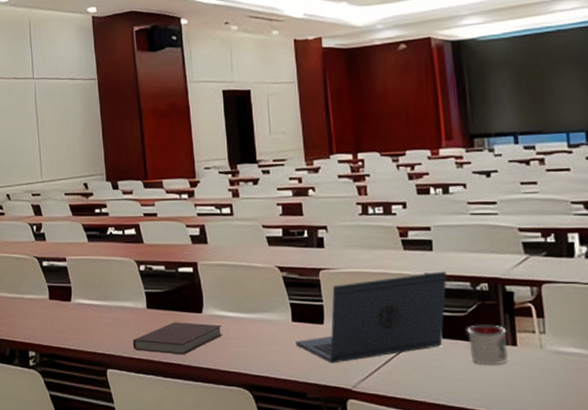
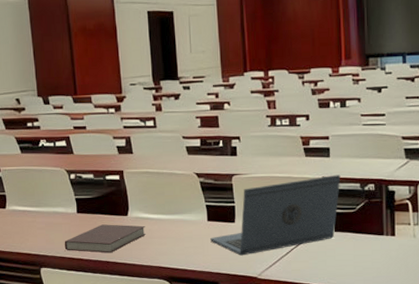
mug: present [466,324,509,366] -> none [355,219,388,253]

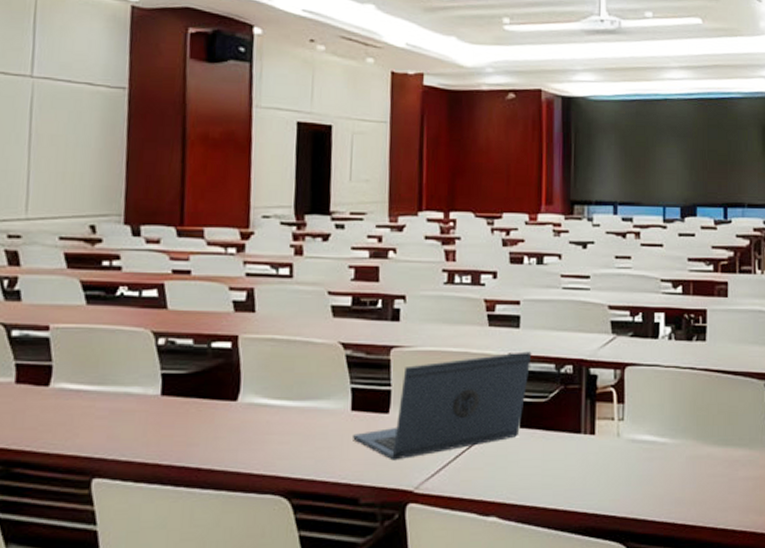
notebook: present [64,224,146,253] -> none [134,413,262,456]

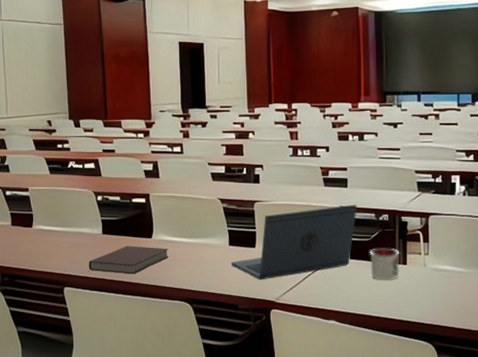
notebook: none [134,413,262,456] -> present [88,246,169,274]
mug: none [546,411,587,457] -> present [369,248,400,281]

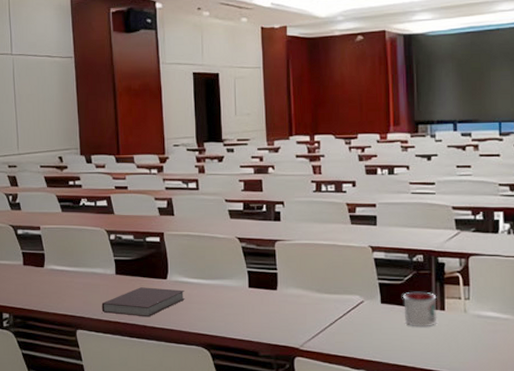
laptop: present [231,204,357,280] -> none [251,244,388,325]

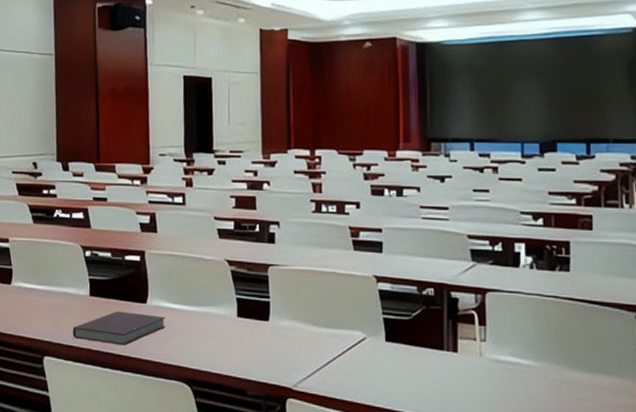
mug: present [402,291,437,327] -> none [410,329,449,371]

